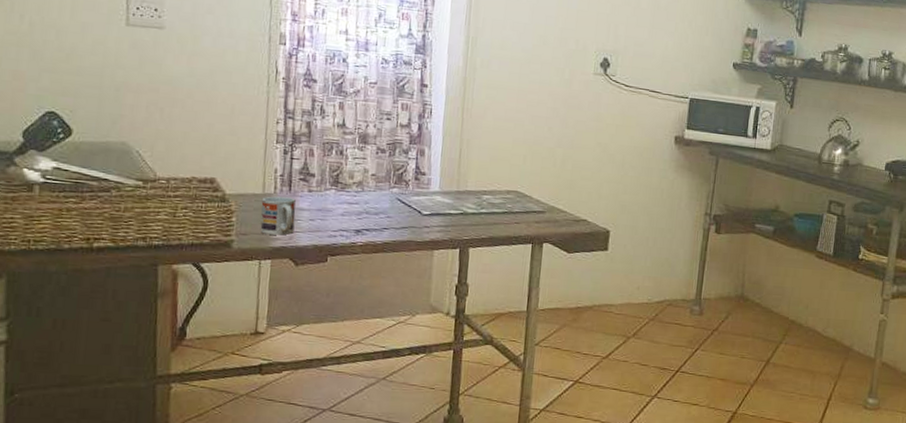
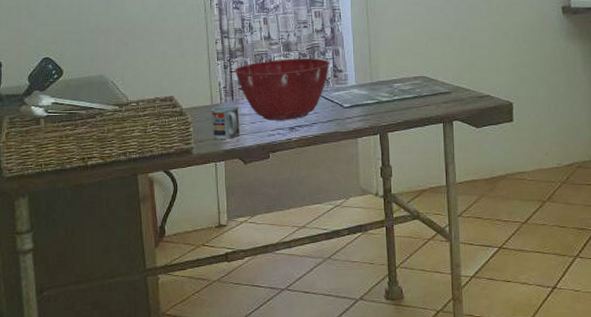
mixing bowl: none [296,151,413,222] -> present [234,58,331,121]

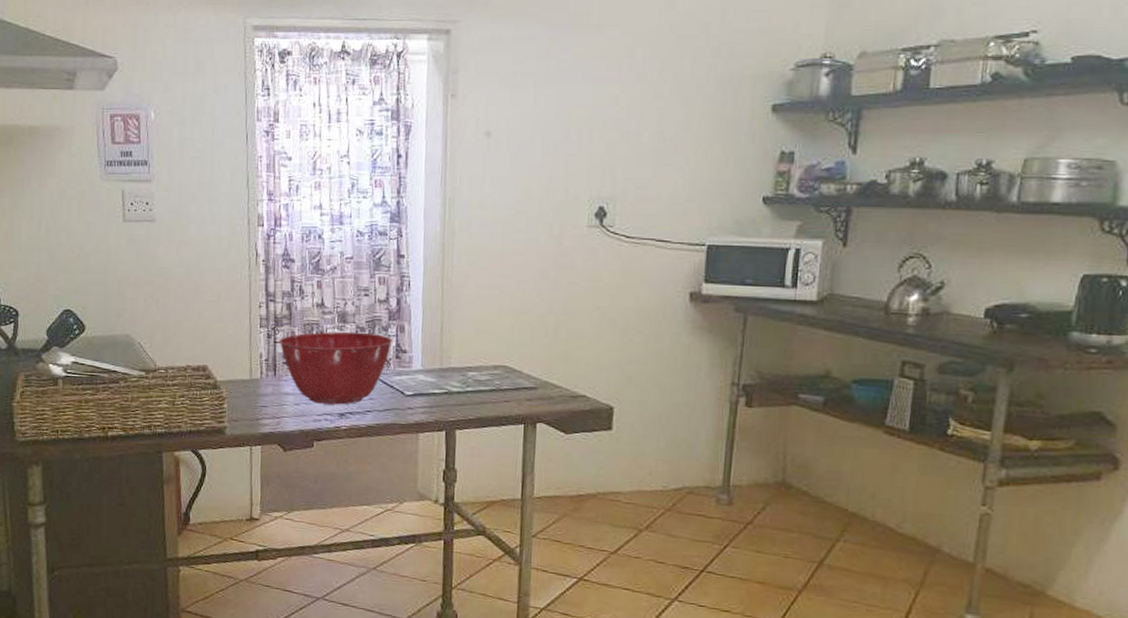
cup: present [211,105,240,139] -> none [249,381,281,421]

